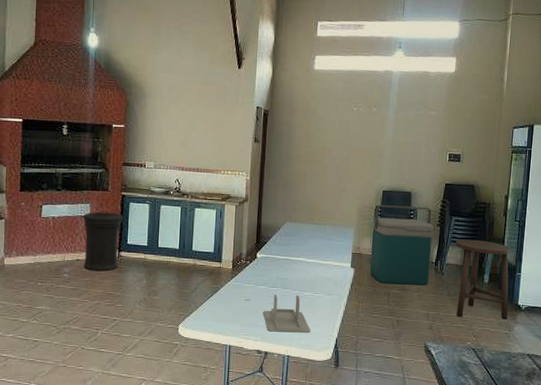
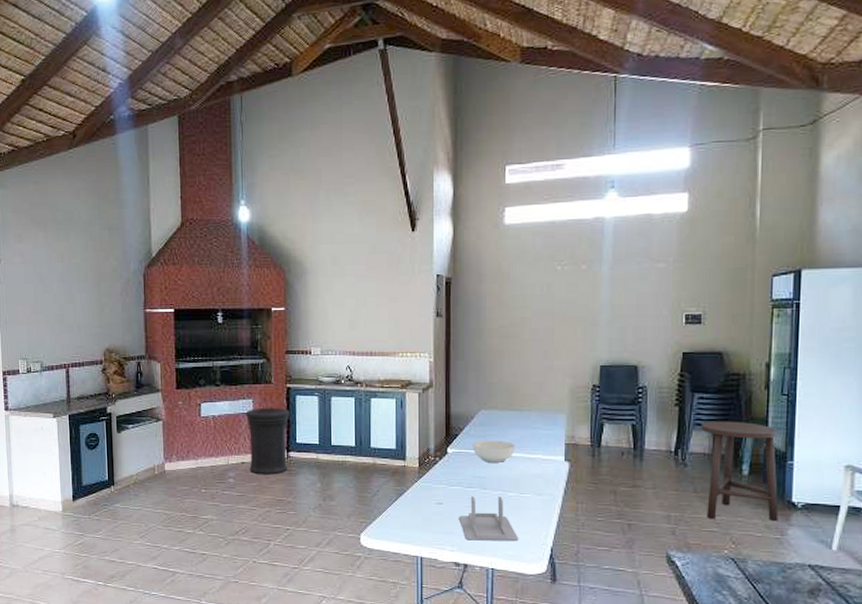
bowl: none [278,247,313,267] -> present [473,440,516,462]
cooler: present [370,205,433,286] -> none [589,383,669,481]

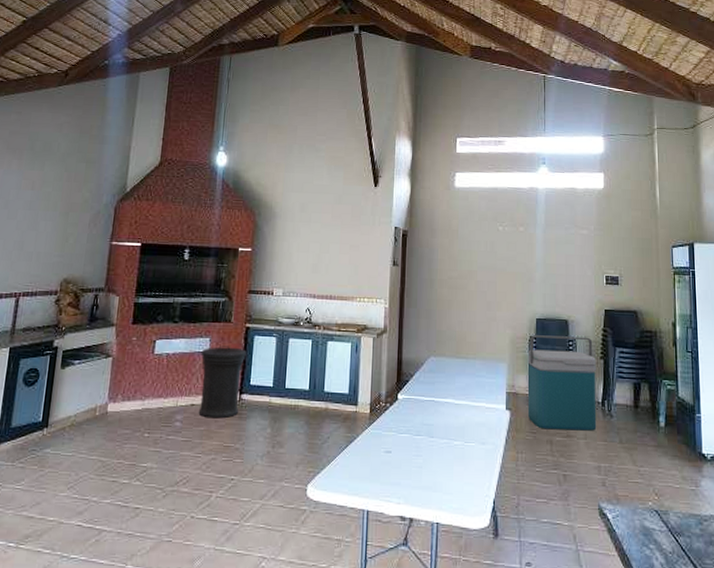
napkin holder: present [459,495,519,541] -> none [407,444,464,493]
bowl: present [473,440,516,462] -> none [422,387,461,410]
cooler: none [589,383,669,481] -> present [527,335,597,431]
bar stool: present [700,421,779,521] -> none [622,374,692,472]

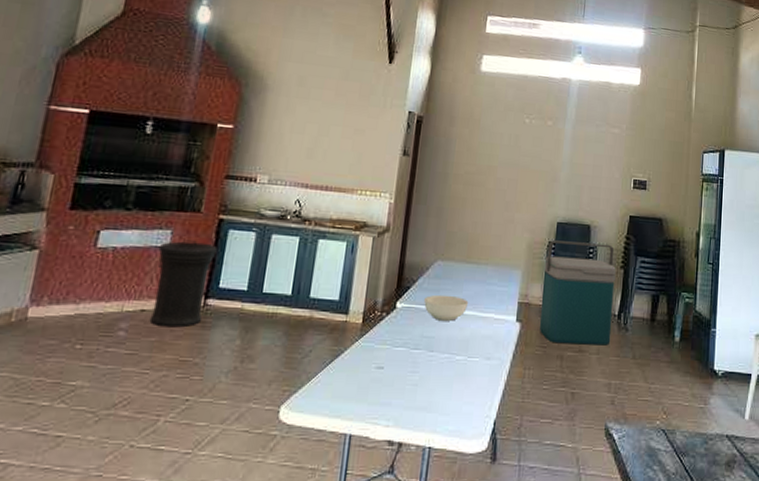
bowl: none [422,387,461,410] -> present [424,294,469,321]

